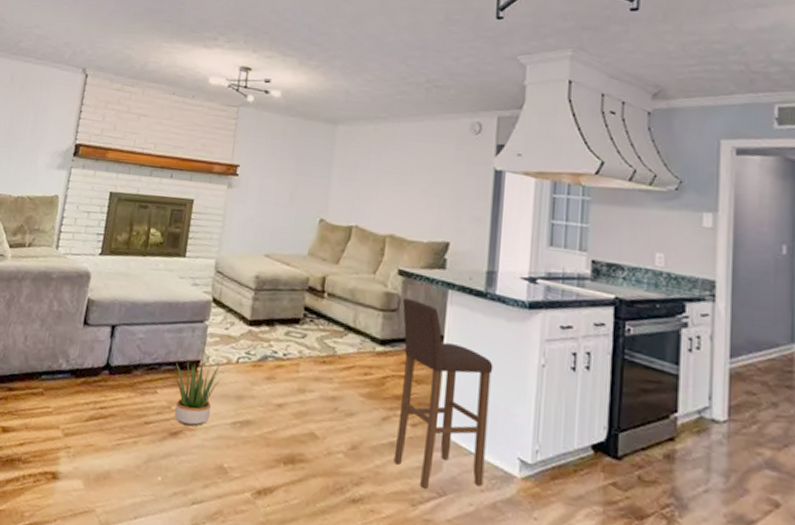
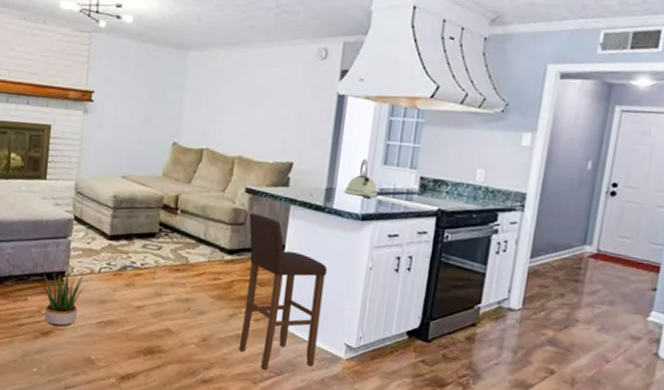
kettle: none [508,239,546,283] -> present [345,158,378,198]

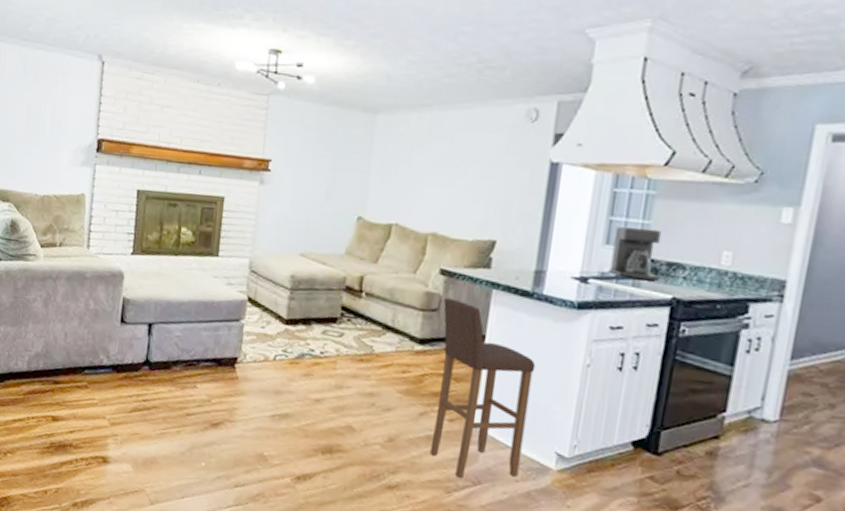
potted plant: present [43,271,85,327] -> none [213,357,259,419]
kettle: present [345,158,378,198] -> none [557,236,598,283]
coffee maker: none [386,150,429,196] -> present [608,227,662,282]

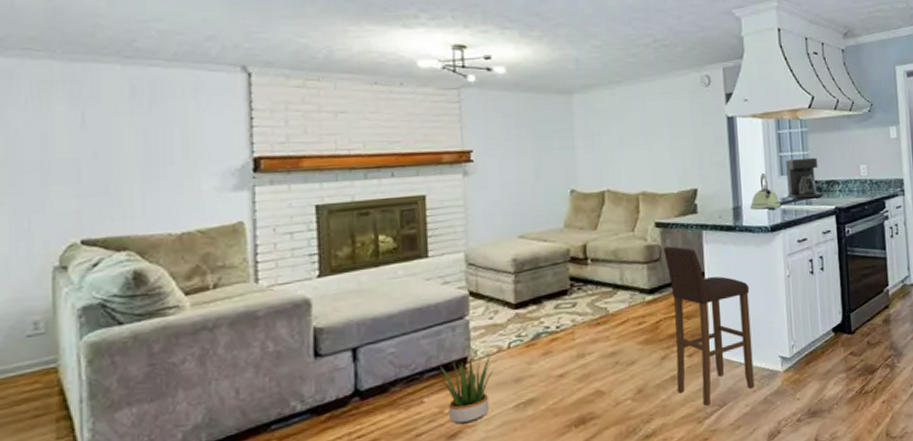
potted plant: none [213,357,259,419] -> present [440,355,494,425]
kettle: none [557,236,598,283] -> present [750,172,781,210]

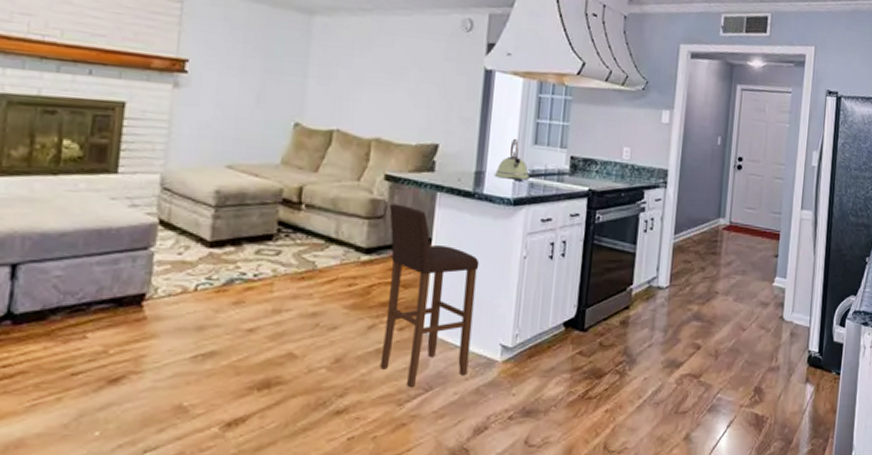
potted plant: present [440,355,494,425] -> none [111,292,175,368]
coffee maker: present [786,157,824,200] -> none [537,128,579,176]

